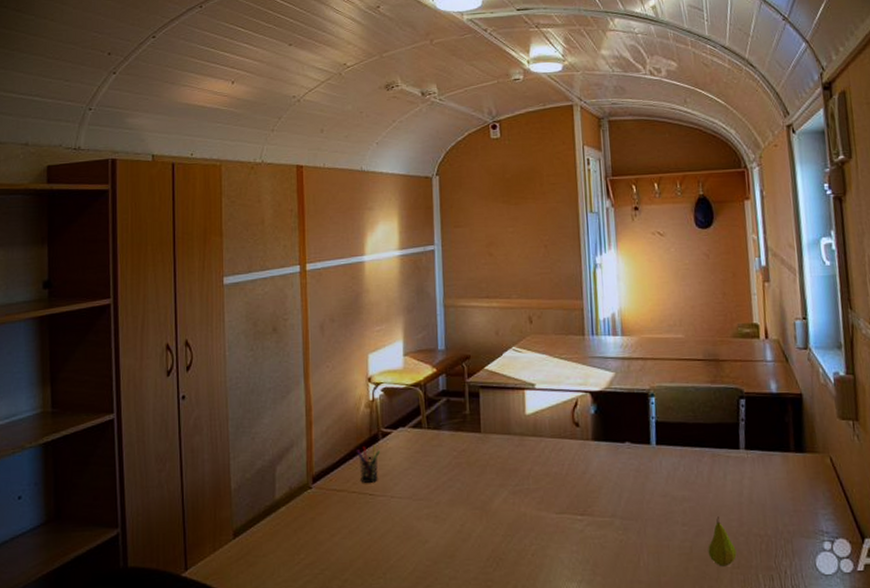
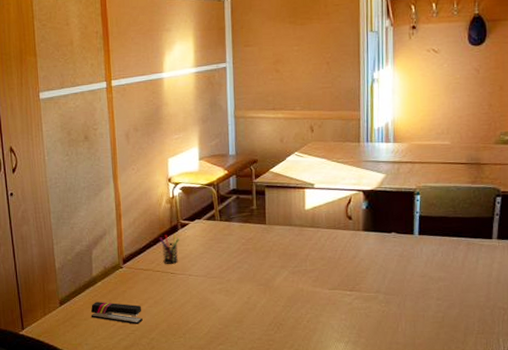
stapler: none [271,532,334,562] -> present [90,302,143,324]
fruit: present [708,517,737,567] -> none [457,293,482,333]

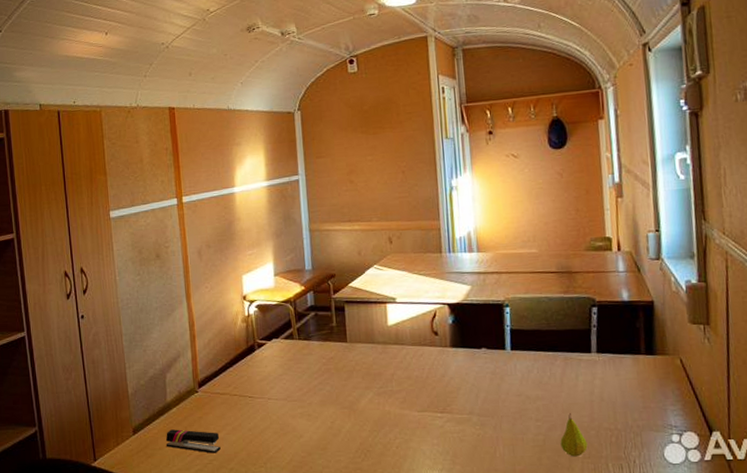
pen holder: present [159,233,179,264] -> none [235,354,257,387]
fruit: none [457,293,482,333] -> present [560,413,588,457]

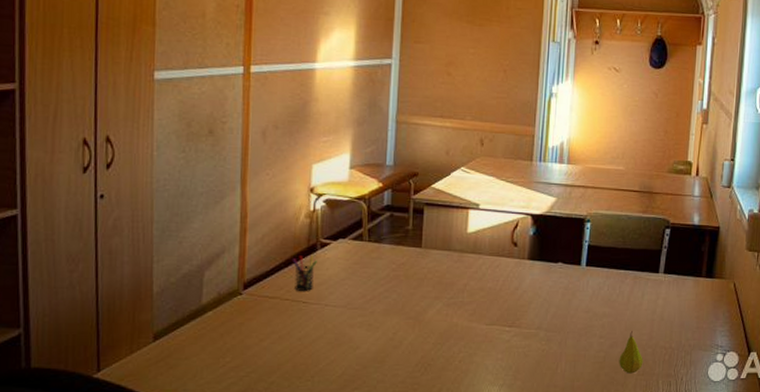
stapler: present [165,429,221,453] -> none [194,336,262,365]
pen holder: none [235,354,257,387] -> present [292,254,317,291]

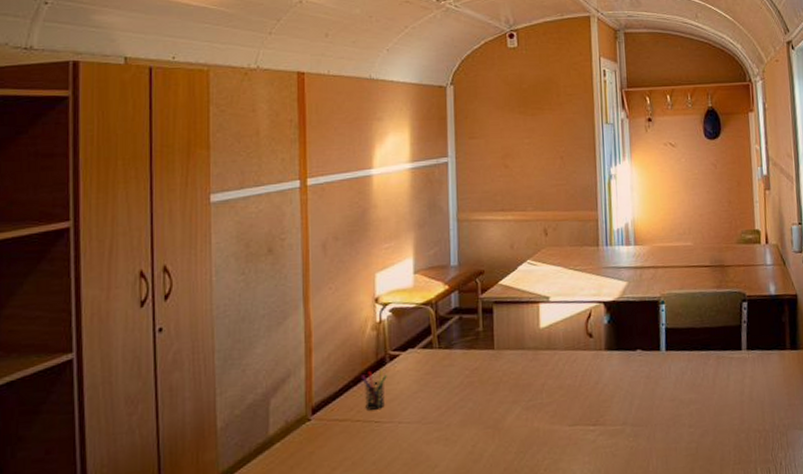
fruit: present [619,331,643,374] -> none [712,416,738,464]

